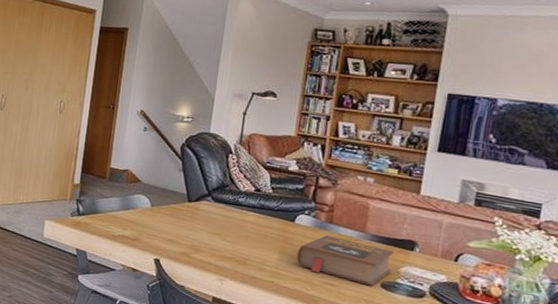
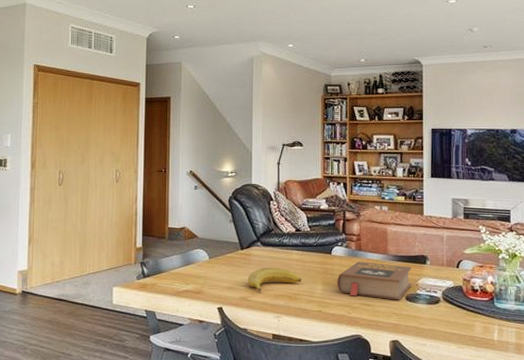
fruit: none [191,225,256,251] -> present [247,267,302,293]

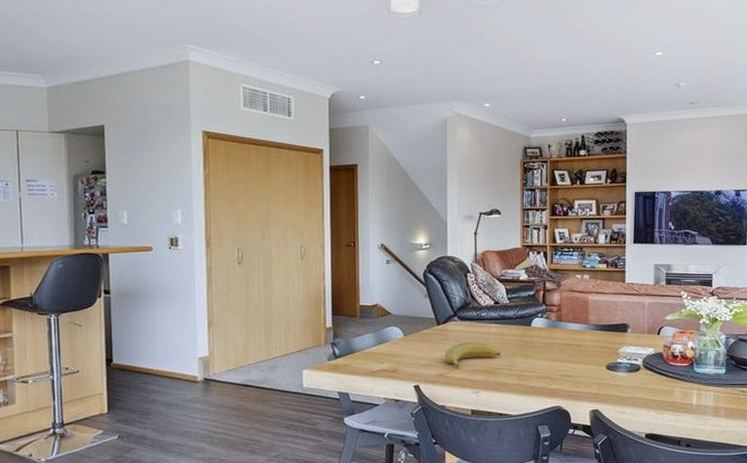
book: present [337,262,412,300] -> none [536,332,613,370]

